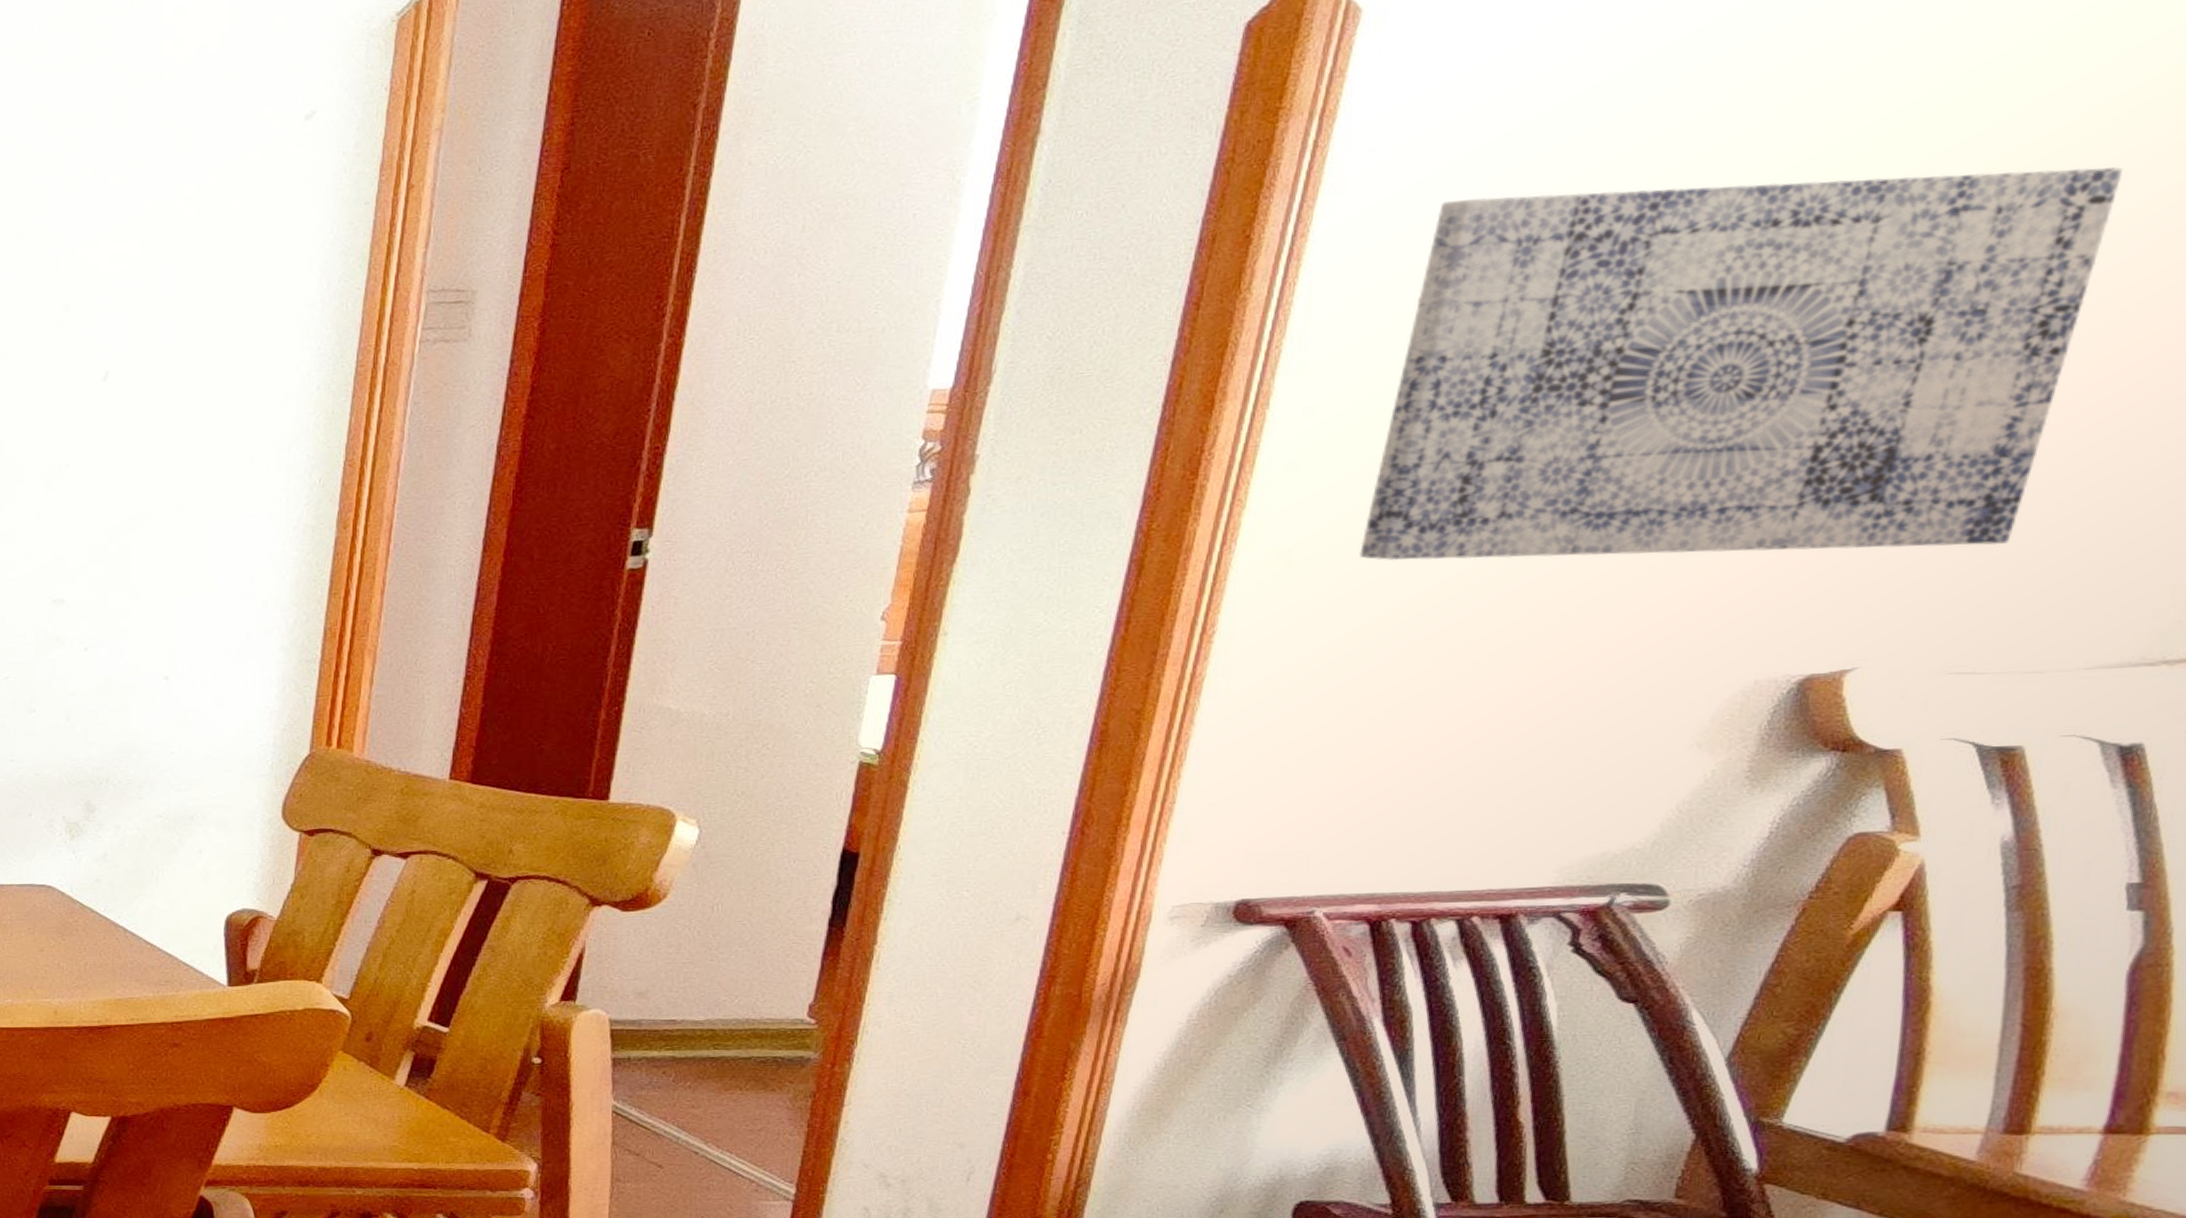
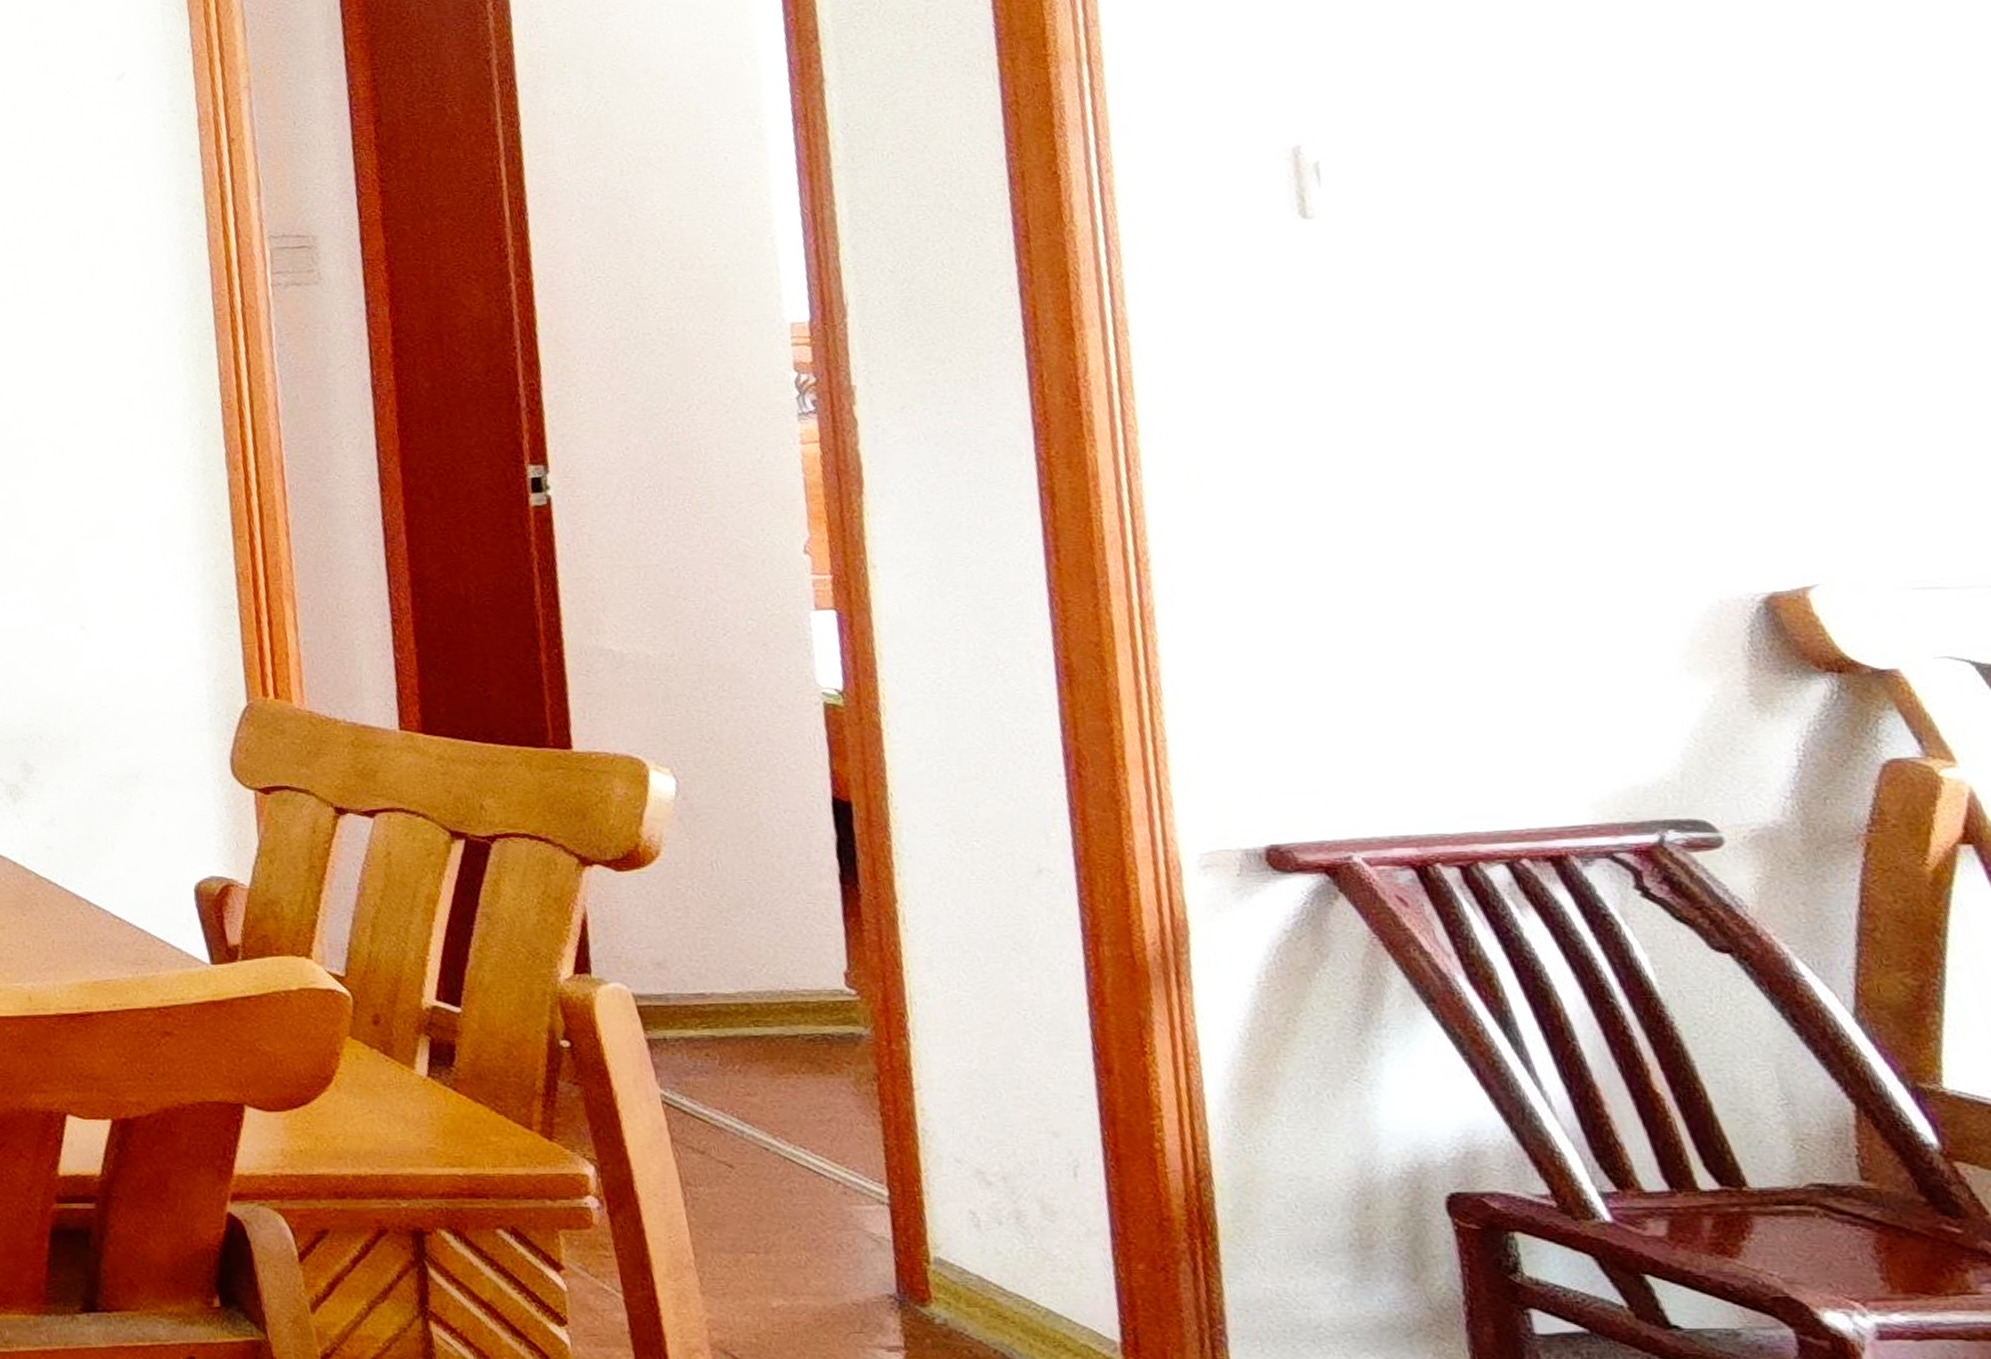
wall art: present [1359,167,2124,561] -> none [1231,95,1917,484]

